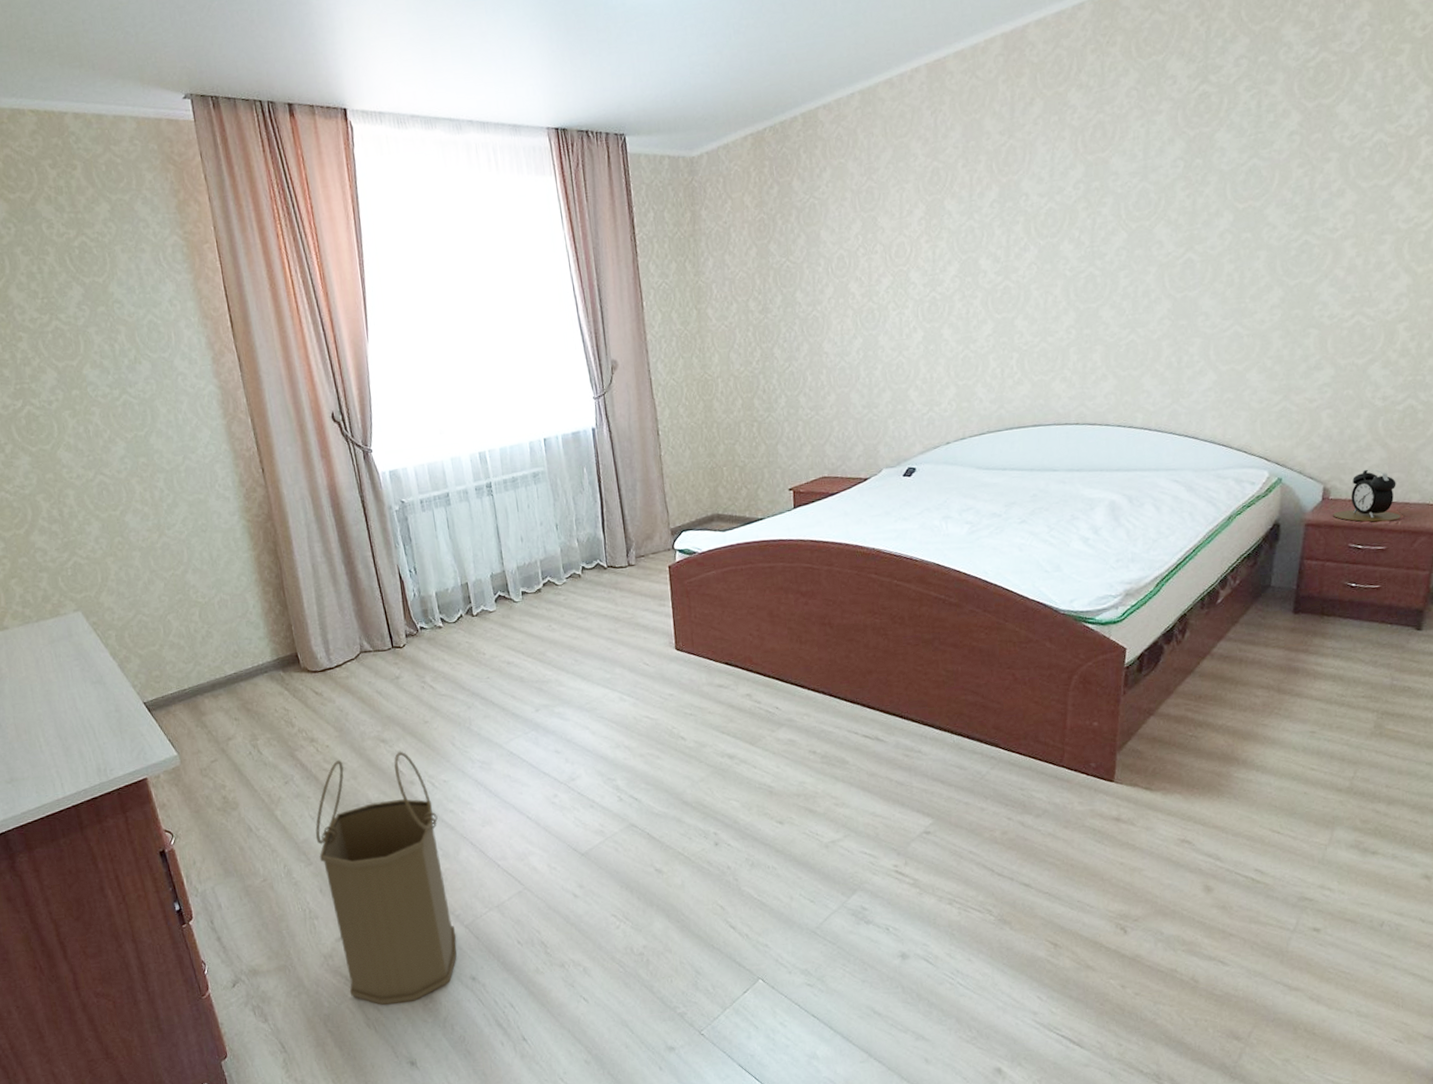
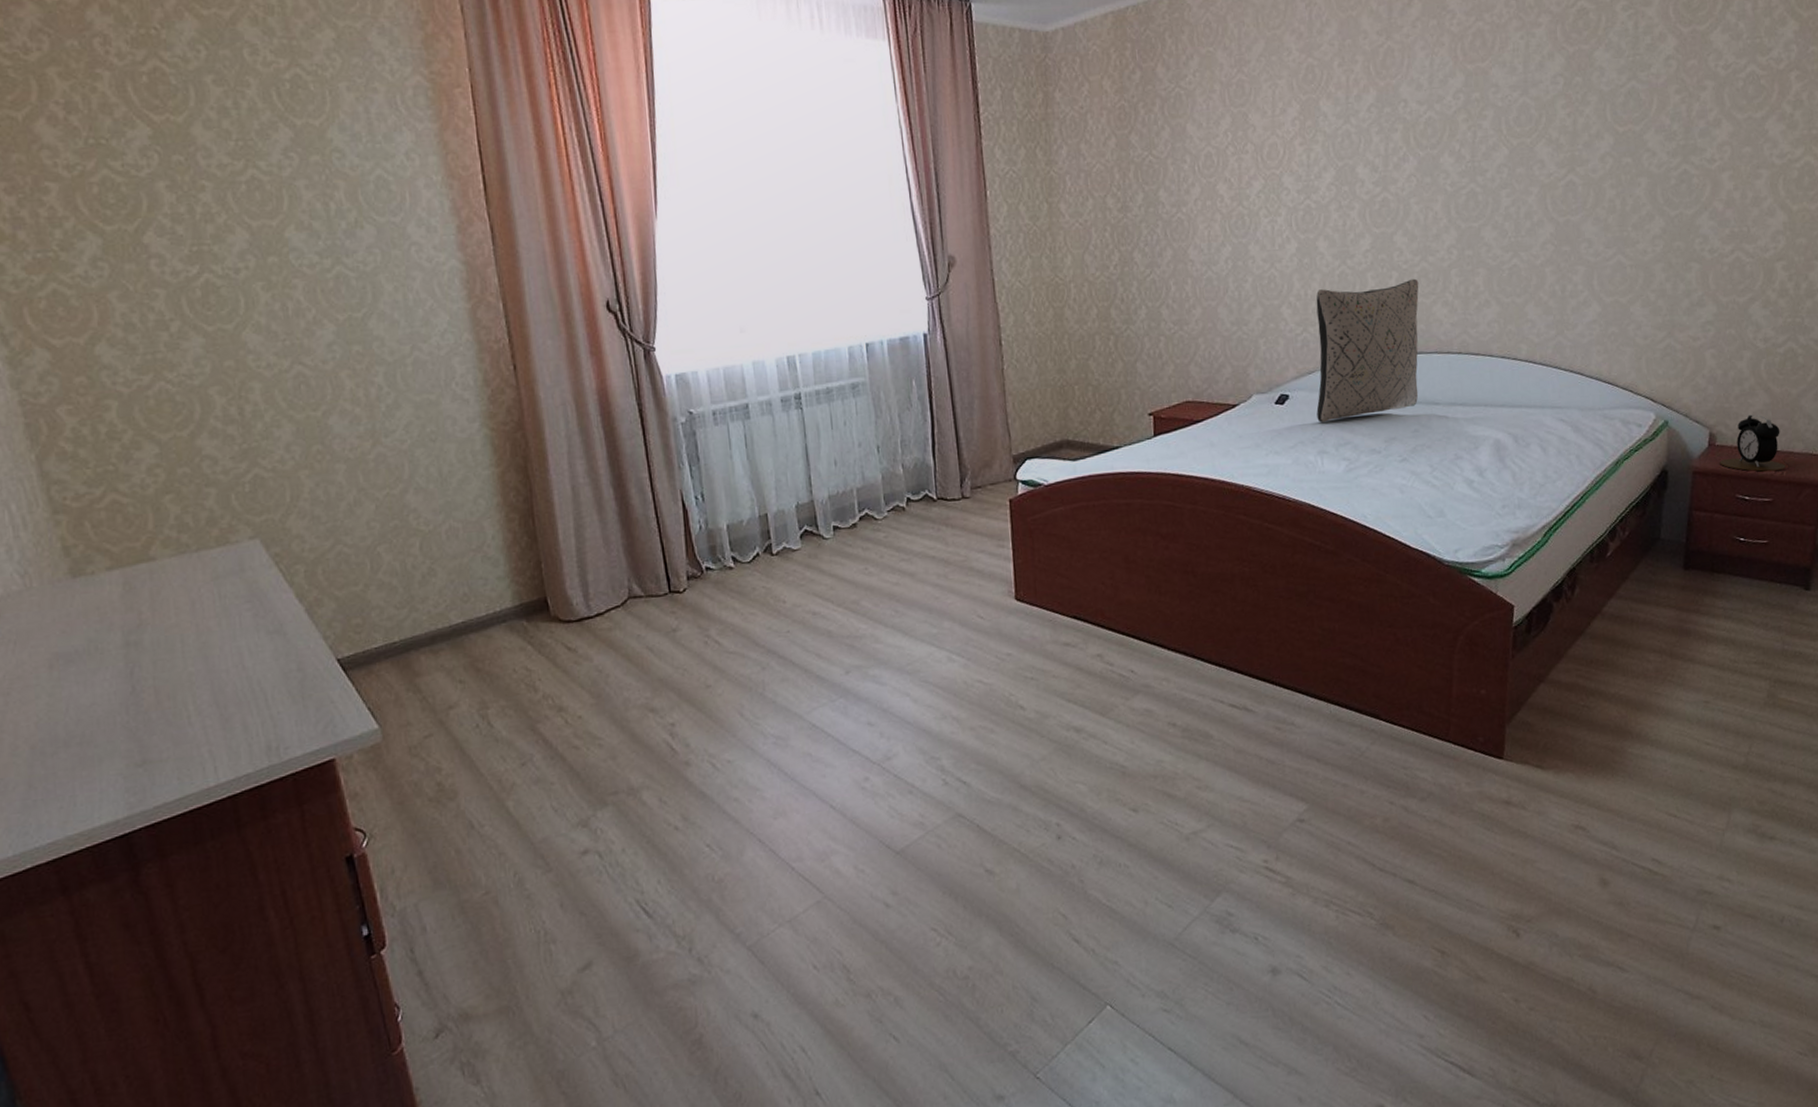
basket: present [315,751,457,1005] -> none [558,723,736,1055]
pillow: none [941,358,1039,491] -> present [1316,278,1419,423]

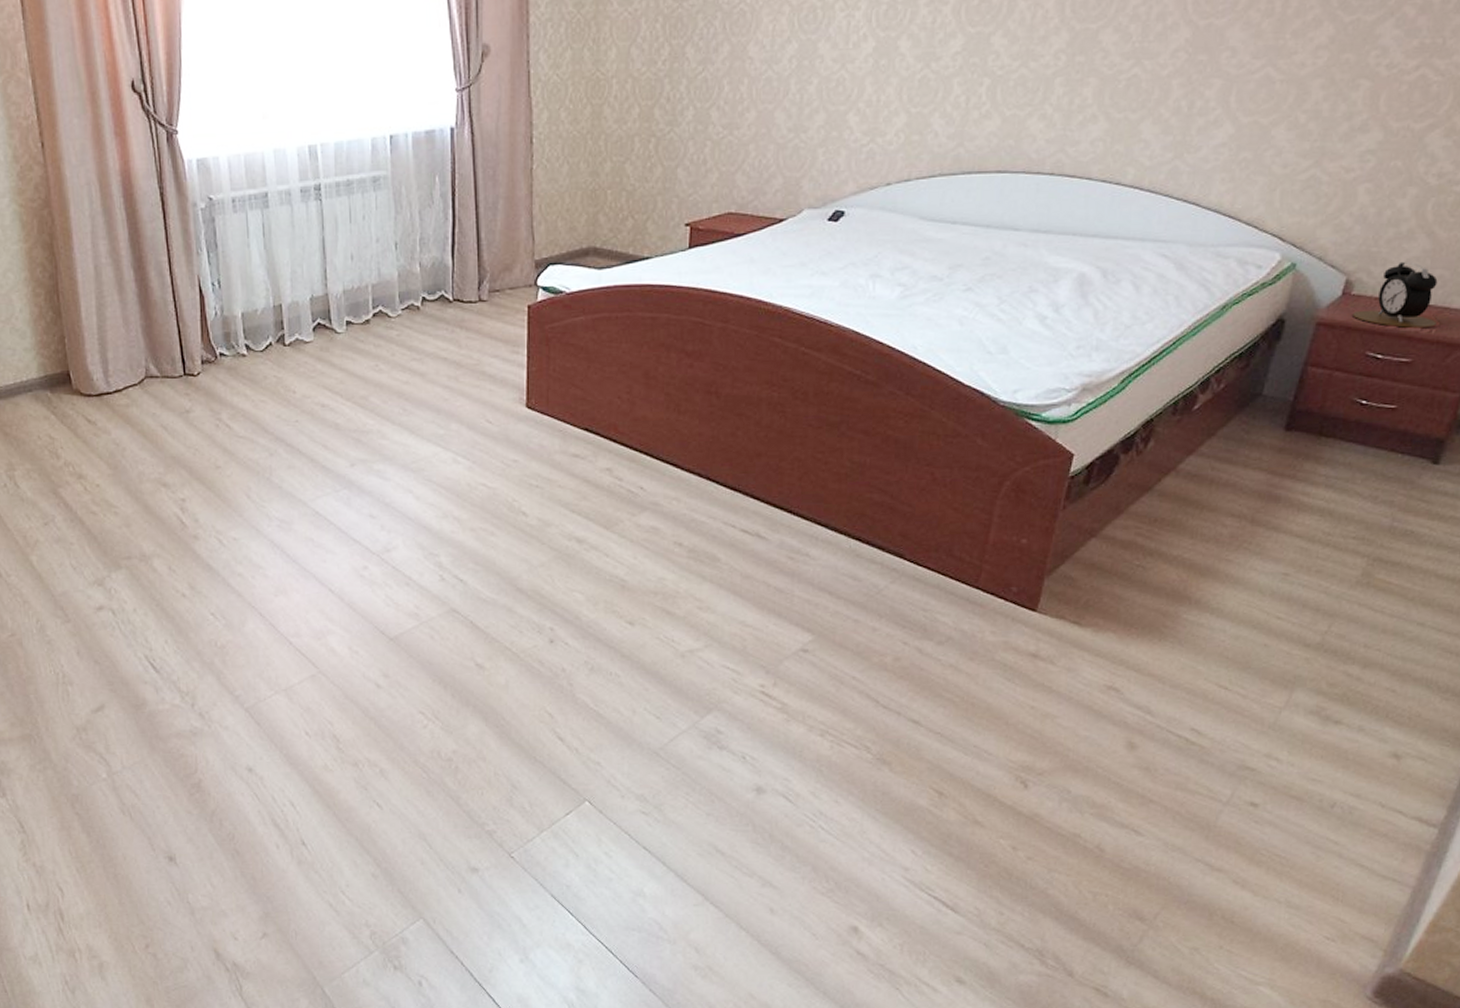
pillow: present [1316,278,1419,423] -> none [874,87,1014,244]

